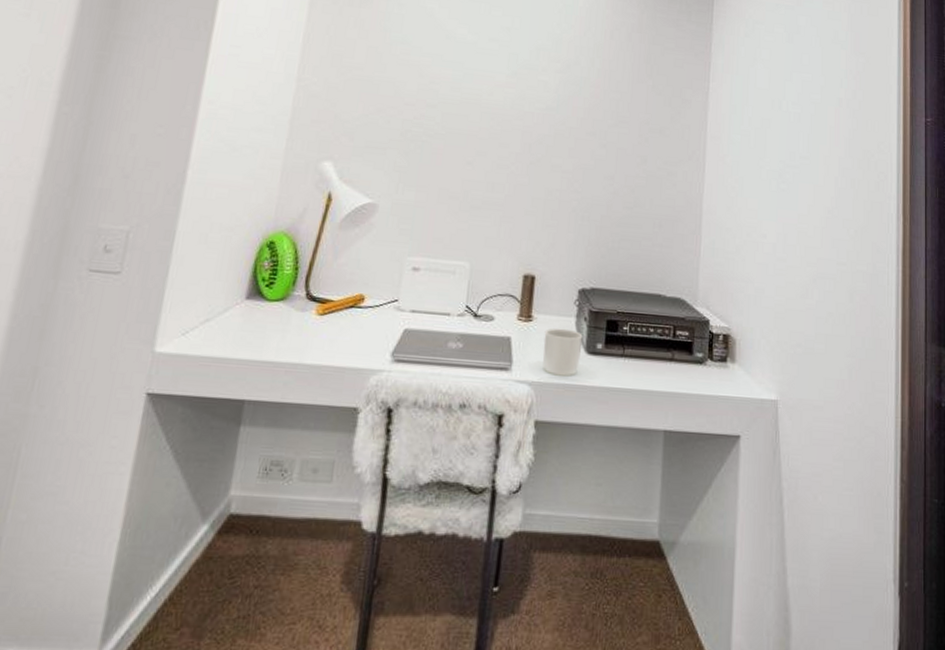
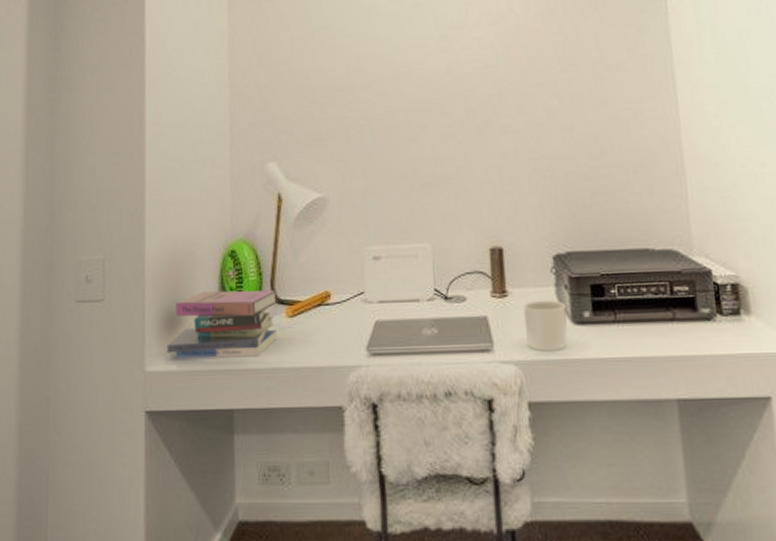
books: none [182,278,311,350] -> present [167,290,278,358]

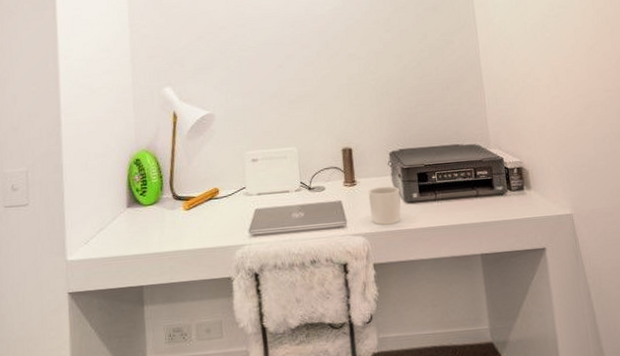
books: present [167,290,278,358] -> none [84,189,177,248]

